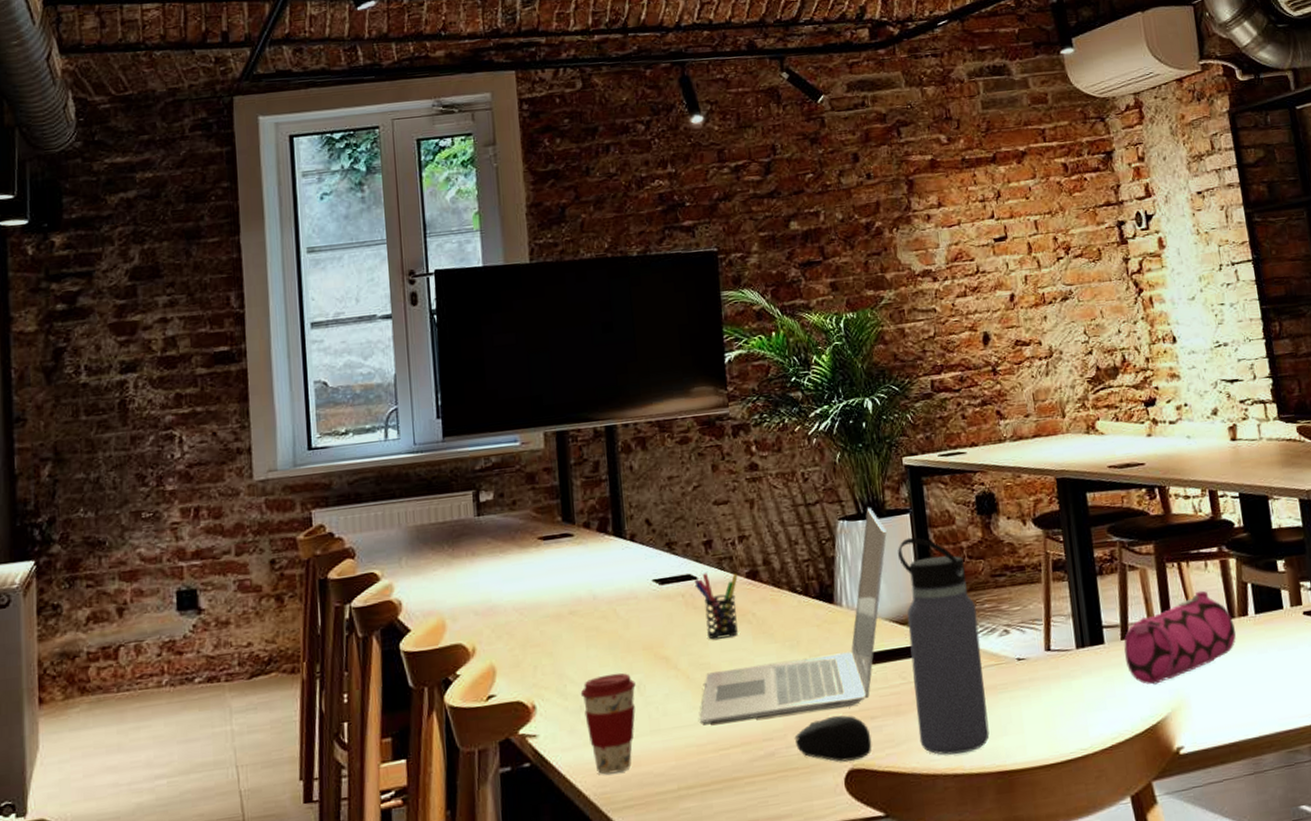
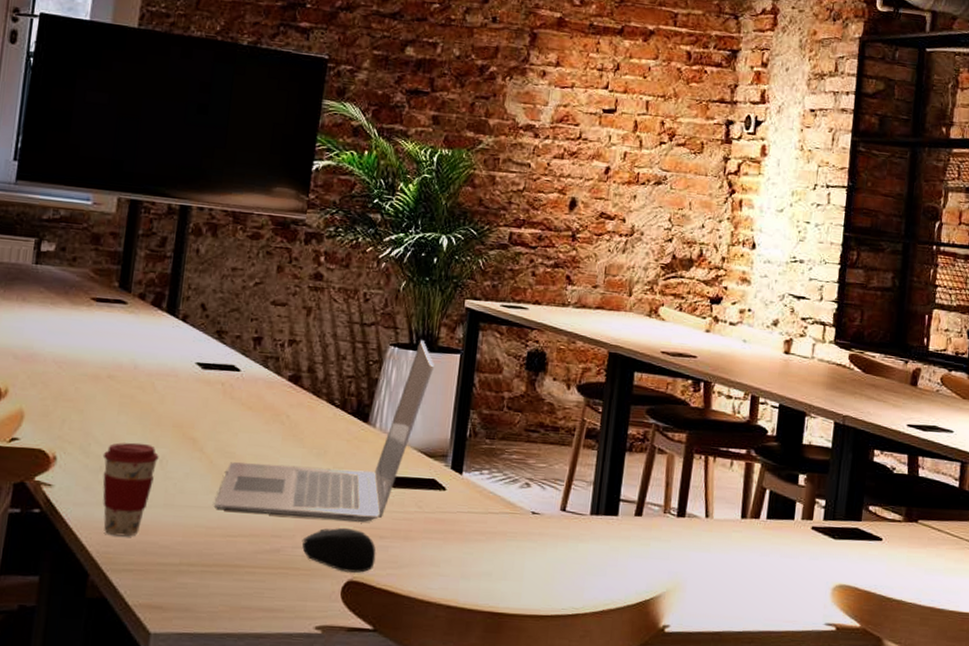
pen holder: present [694,573,739,639] -> none [236,367,280,433]
water bottle: present [898,537,990,755] -> none [421,377,504,588]
pencil case: present [1124,590,1236,686] -> none [634,486,745,564]

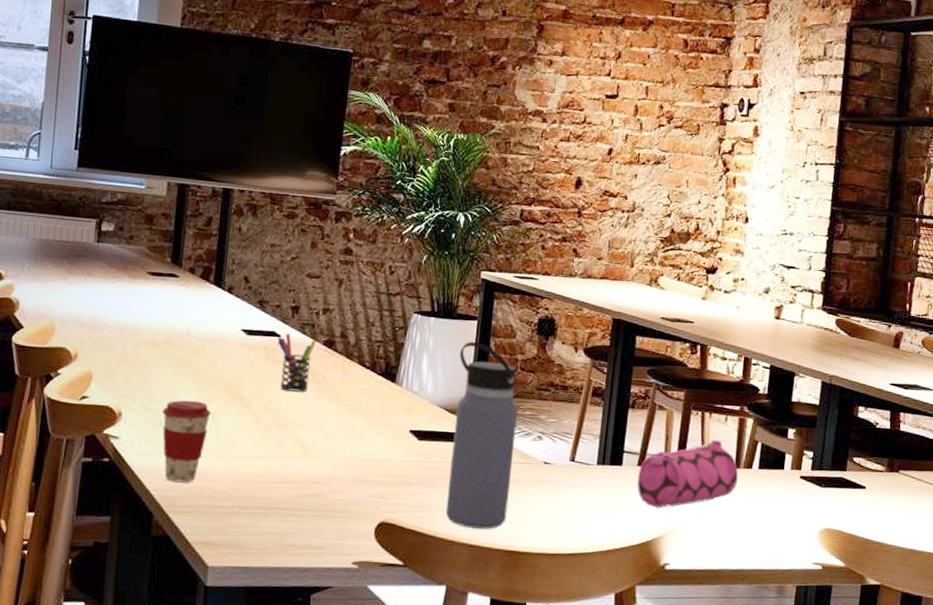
laptop: present [215,339,434,522] -> none [261,307,454,471]
pen holder: none [236,367,280,433] -> present [277,333,316,392]
computer mouse: present [302,527,376,573] -> none [339,475,405,515]
water bottle: none [421,377,504,588] -> present [445,341,518,529]
pencil case: none [634,486,745,564] -> present [637,439,738,509]

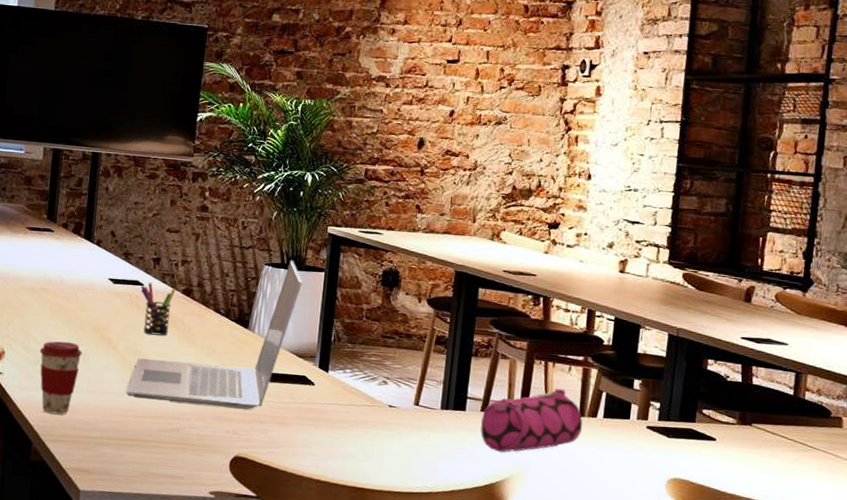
laptop: none [261,307,454,471] -> present [127,260,303,409]
water bottle: present [445,341,518,529] -> none [295,291,364,467]

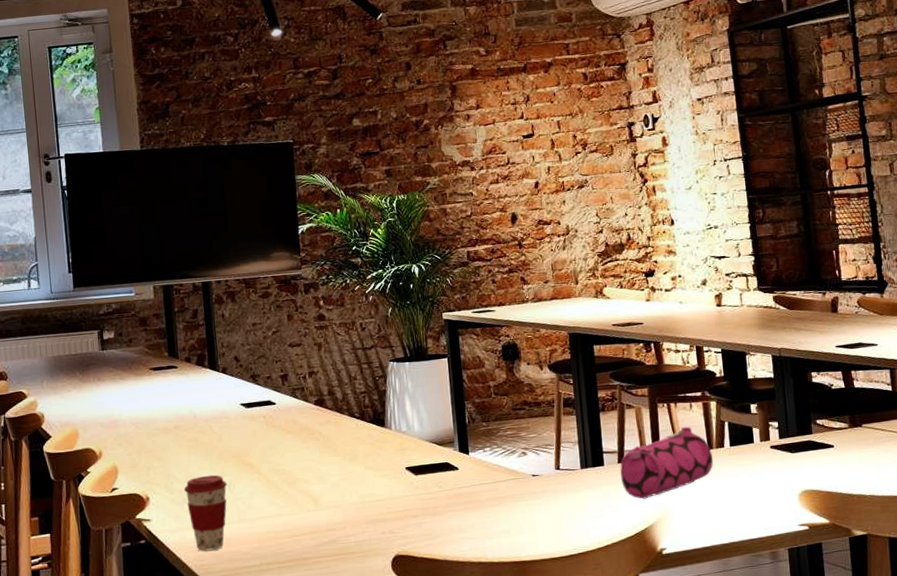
laptop: present [127,260,303,409] -> none [278,352,429,517]
pen holder: present [140,282,176,336] -> none [273,400,309,452]

